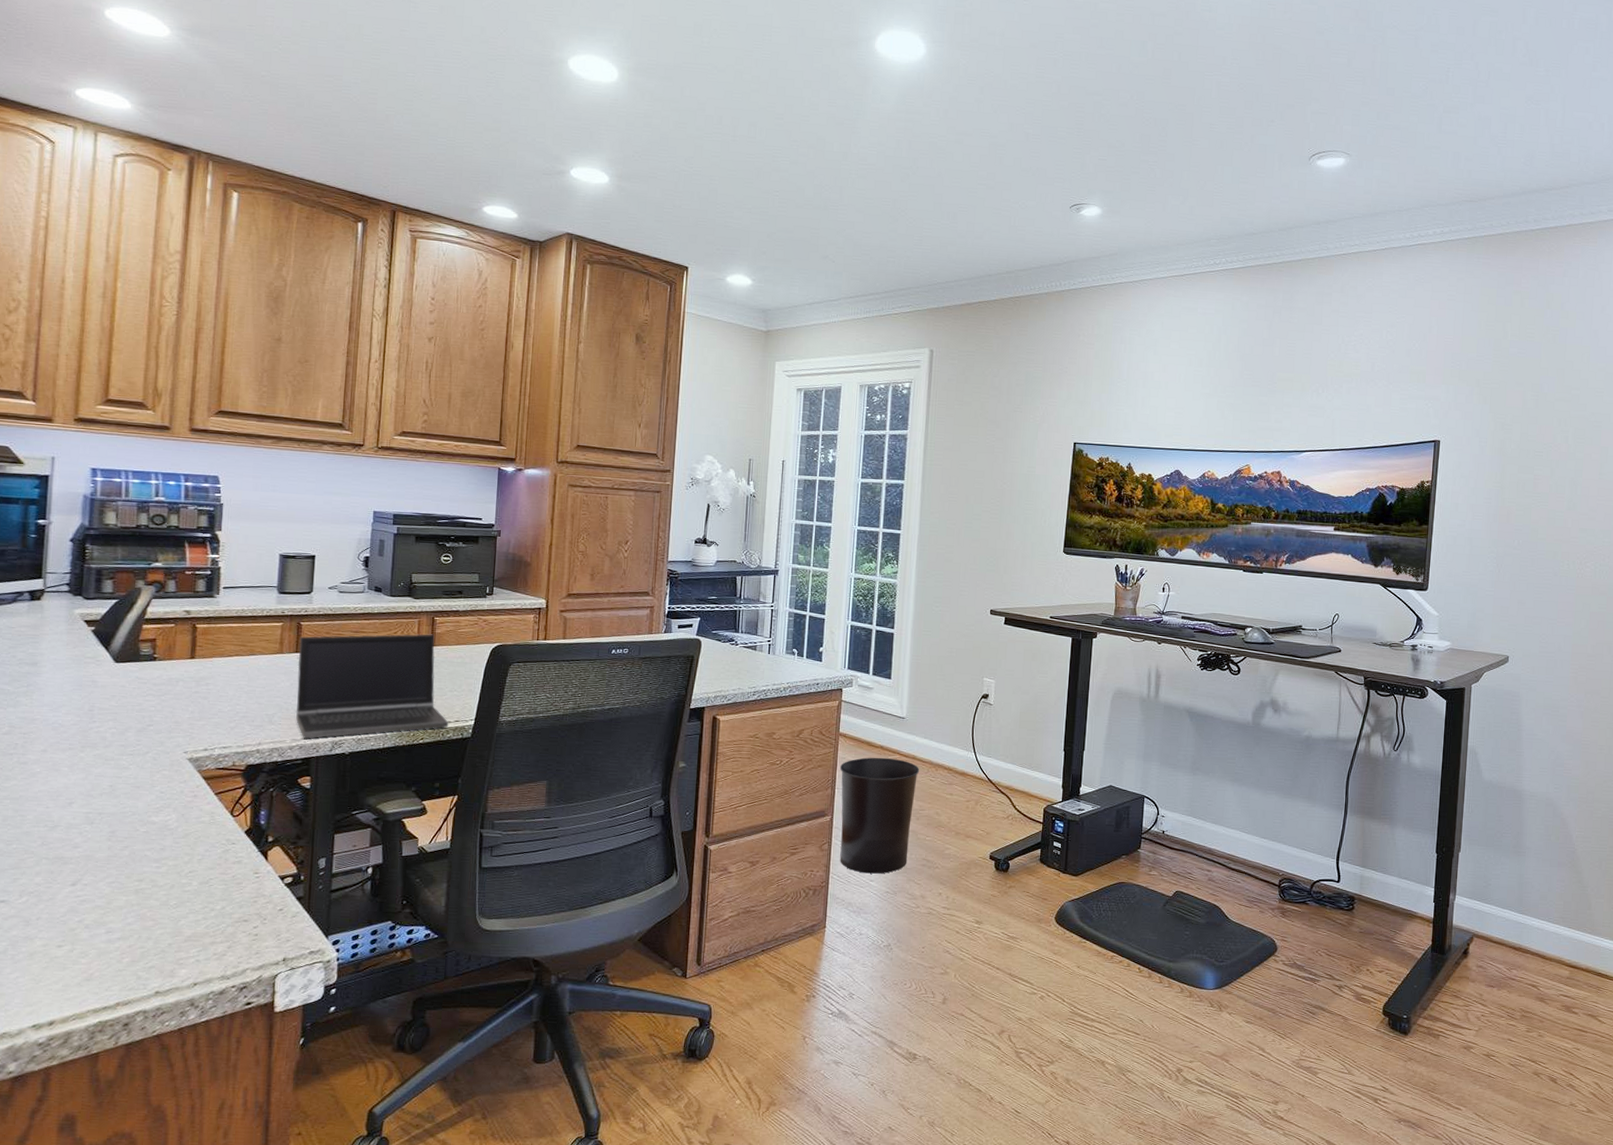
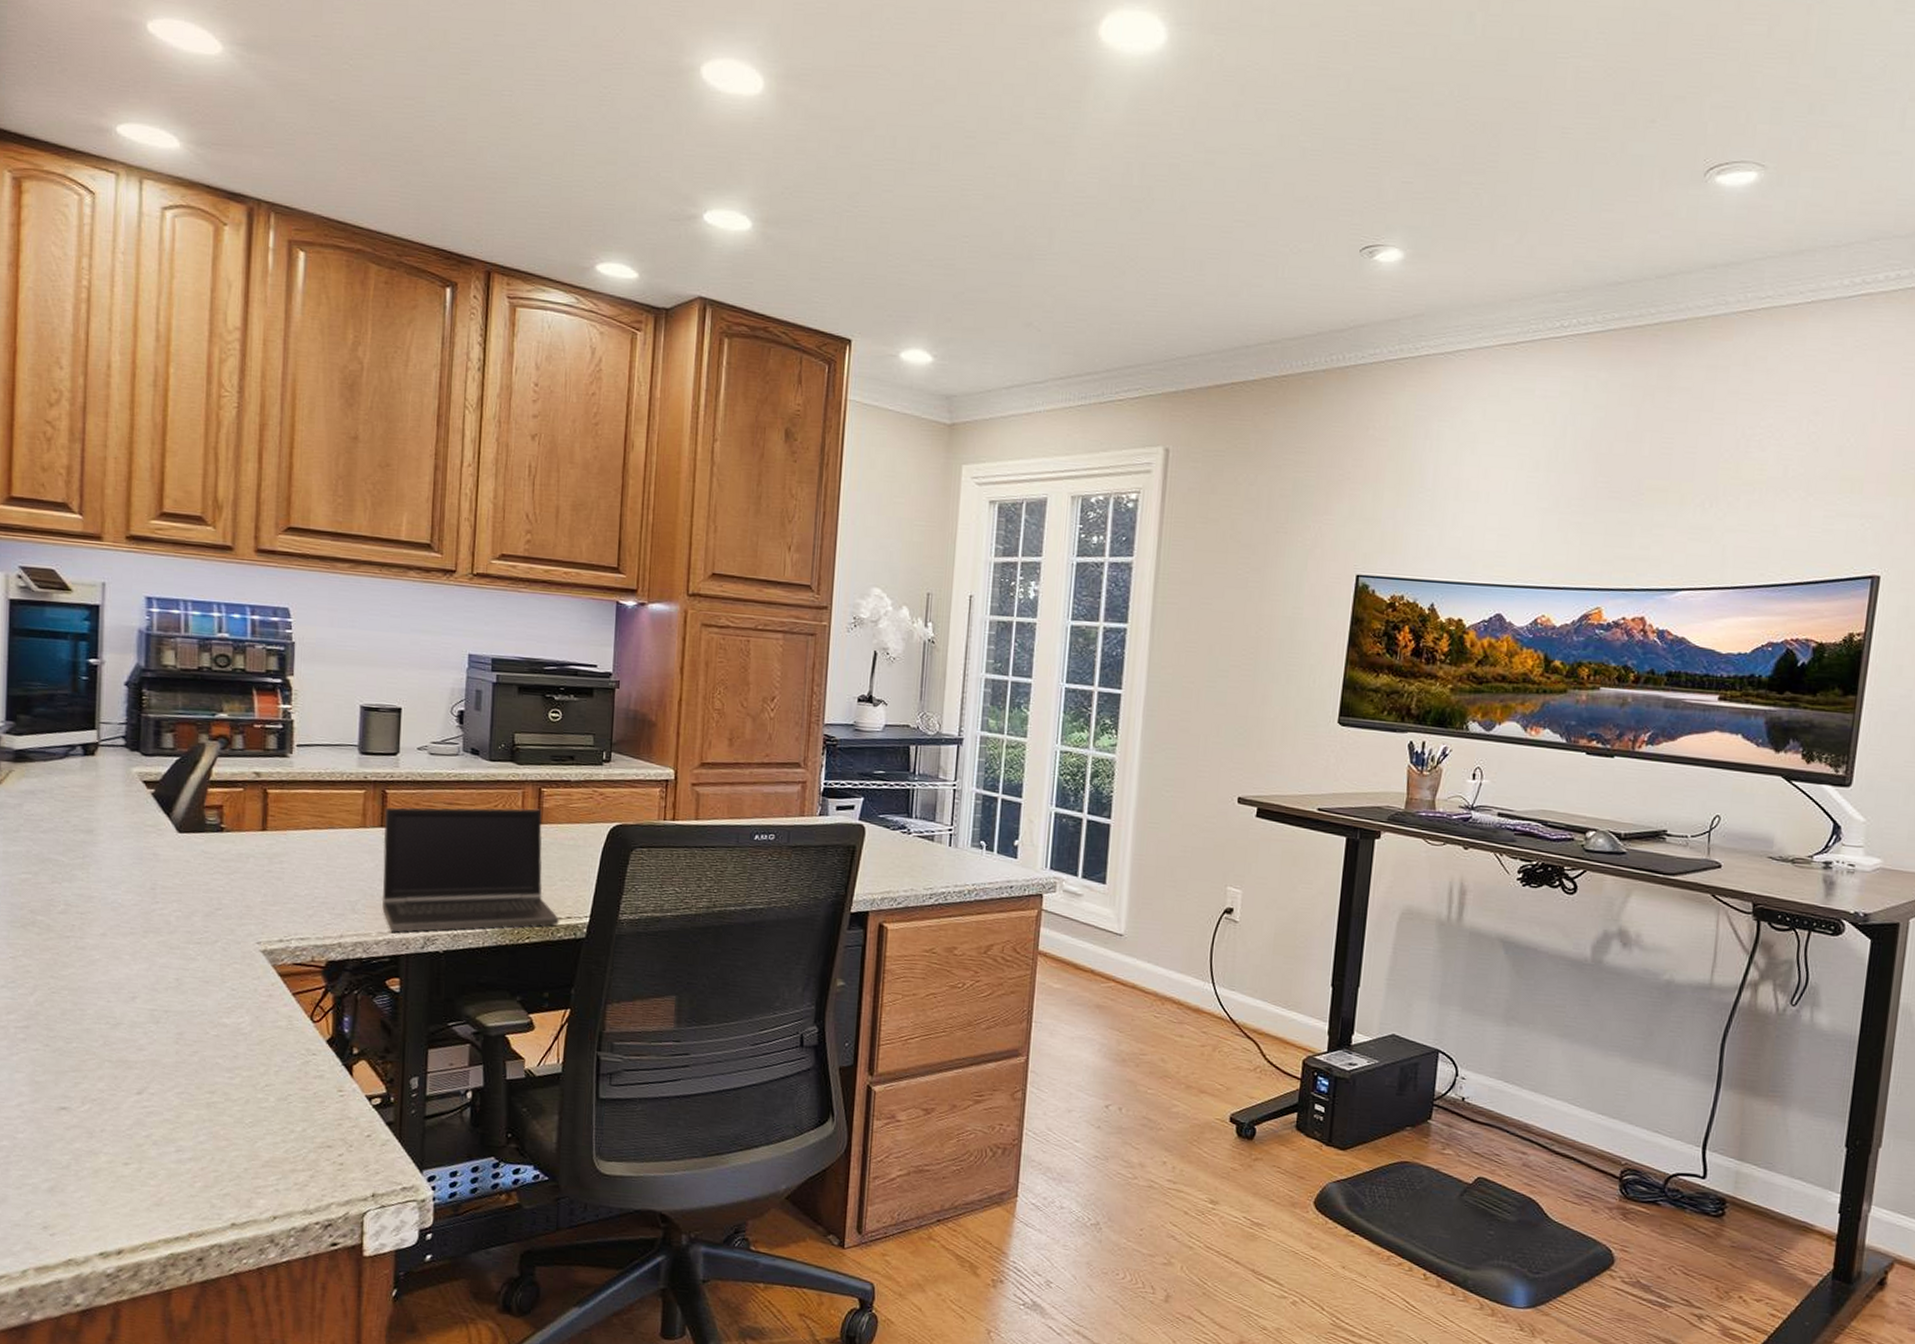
waste bin: present [839,757,920,874] -> none [1036,984,1141,1133]

